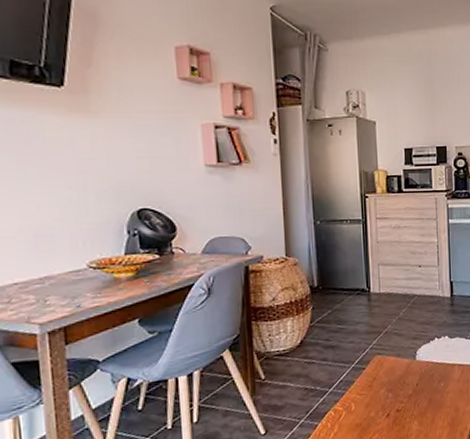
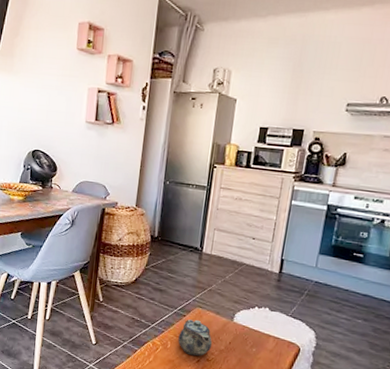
teapot: none [362,369,400,412] -> present [178,319,213,356]

